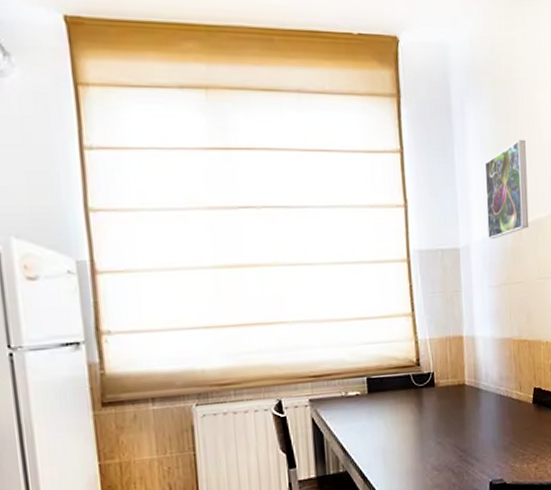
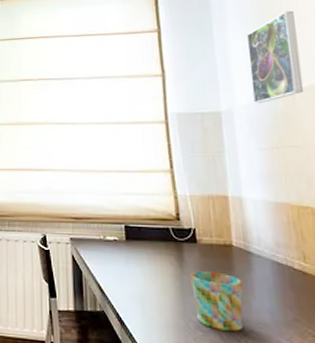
mug: none [429,412,473,466] -> present [190,271,243,331]

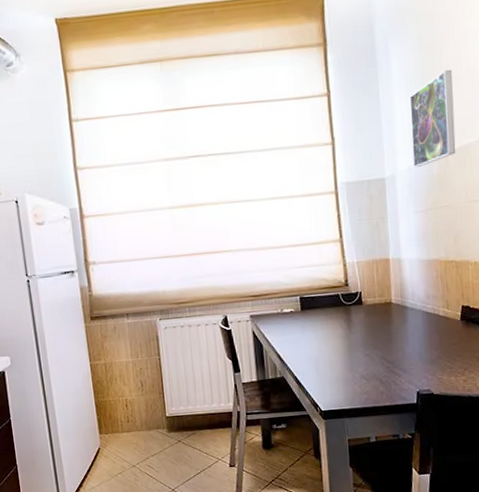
mug: present [190,271,243,331] -> none [357,327,399,376]

